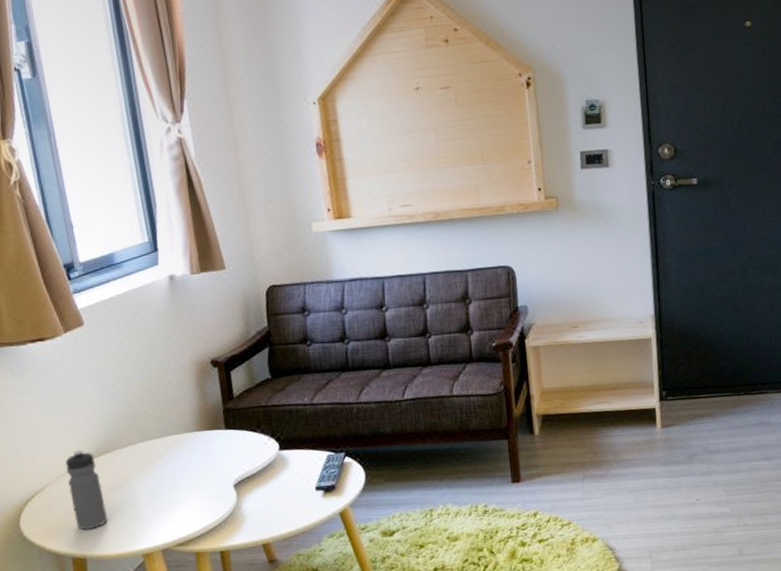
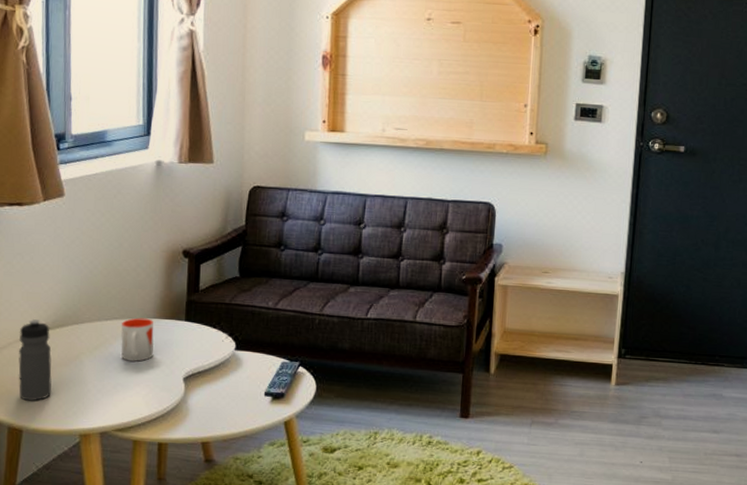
mug: none [164,432,200,478] -> present [120,318,154,362]

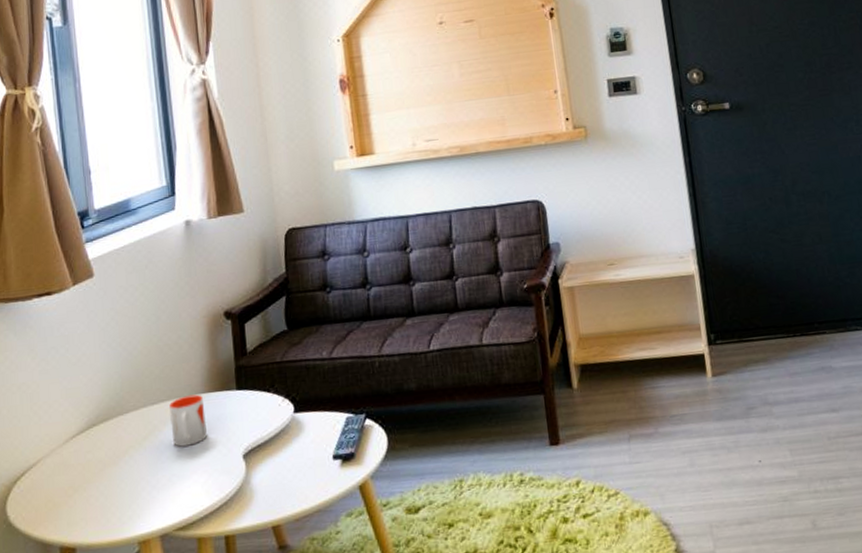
water bottle: present [18,319,52,401] -> none [62,417,102,513]

